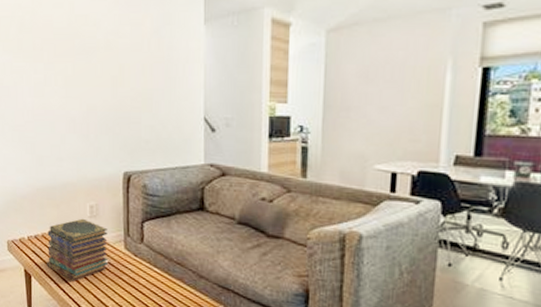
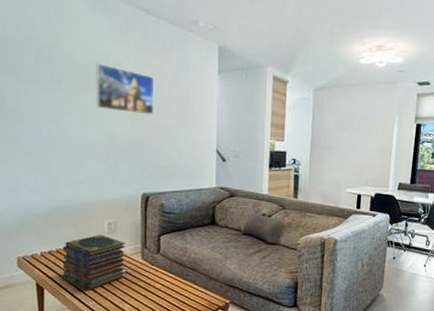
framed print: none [75,25,134,80] -> present [96,63,155,116]

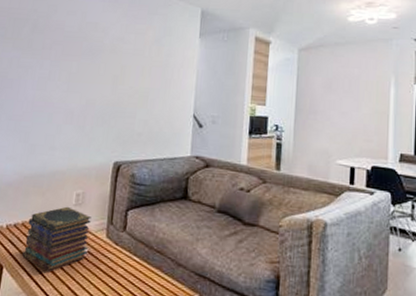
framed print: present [96,63,155,116] -> none [80,30,137,80]

